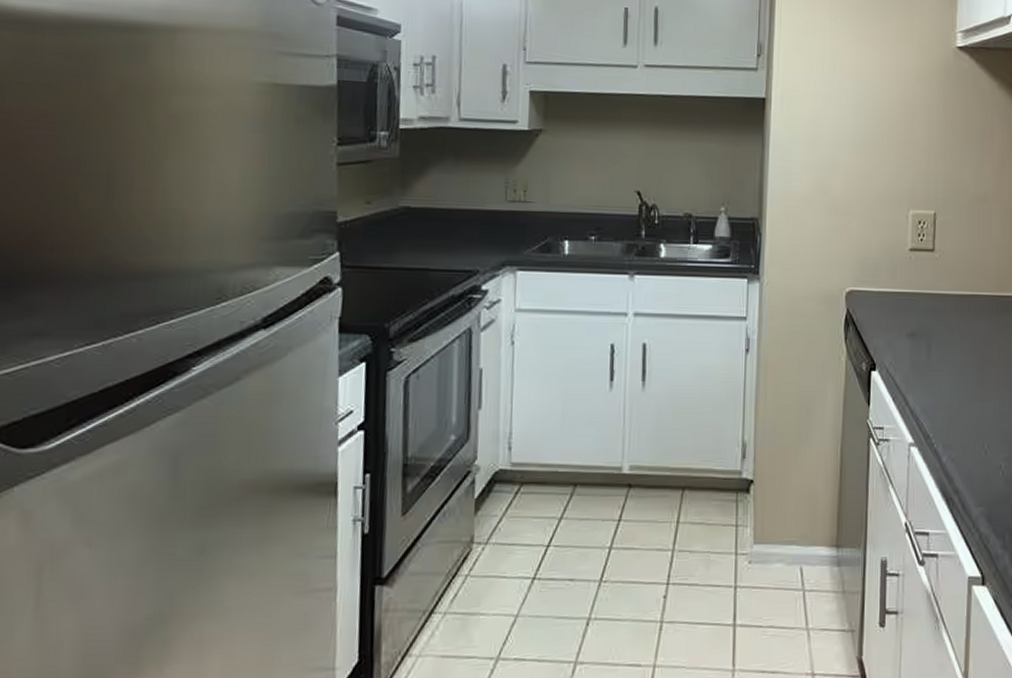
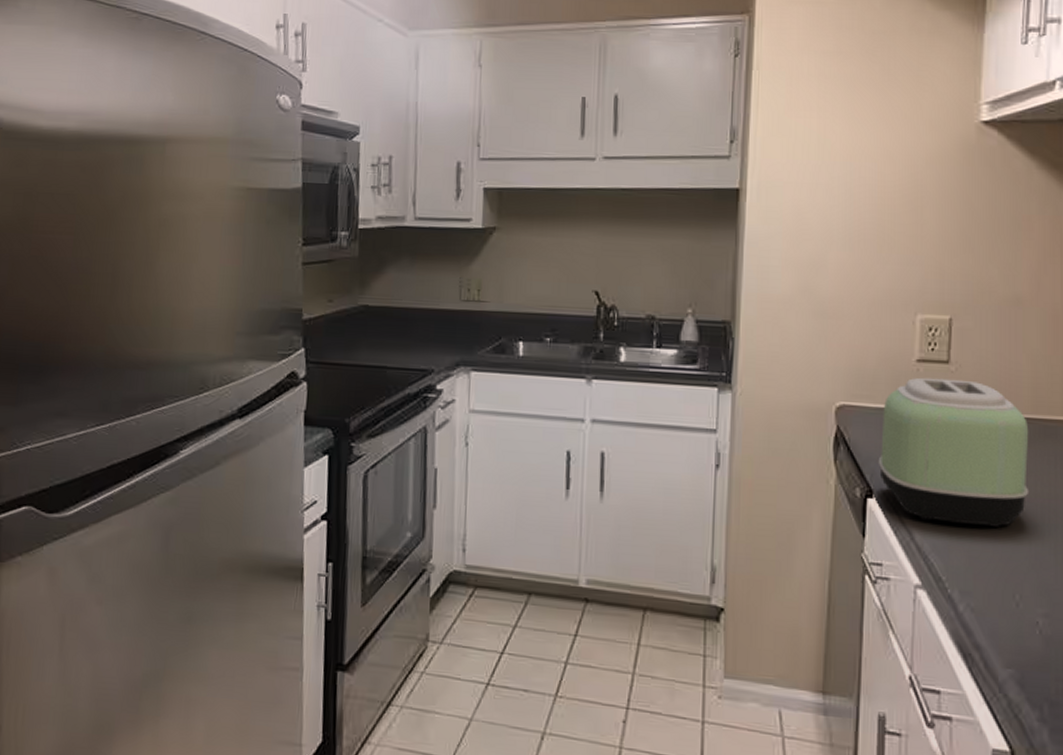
toaster: none [879,264,994,389] -> present [878,377,1030,527]

